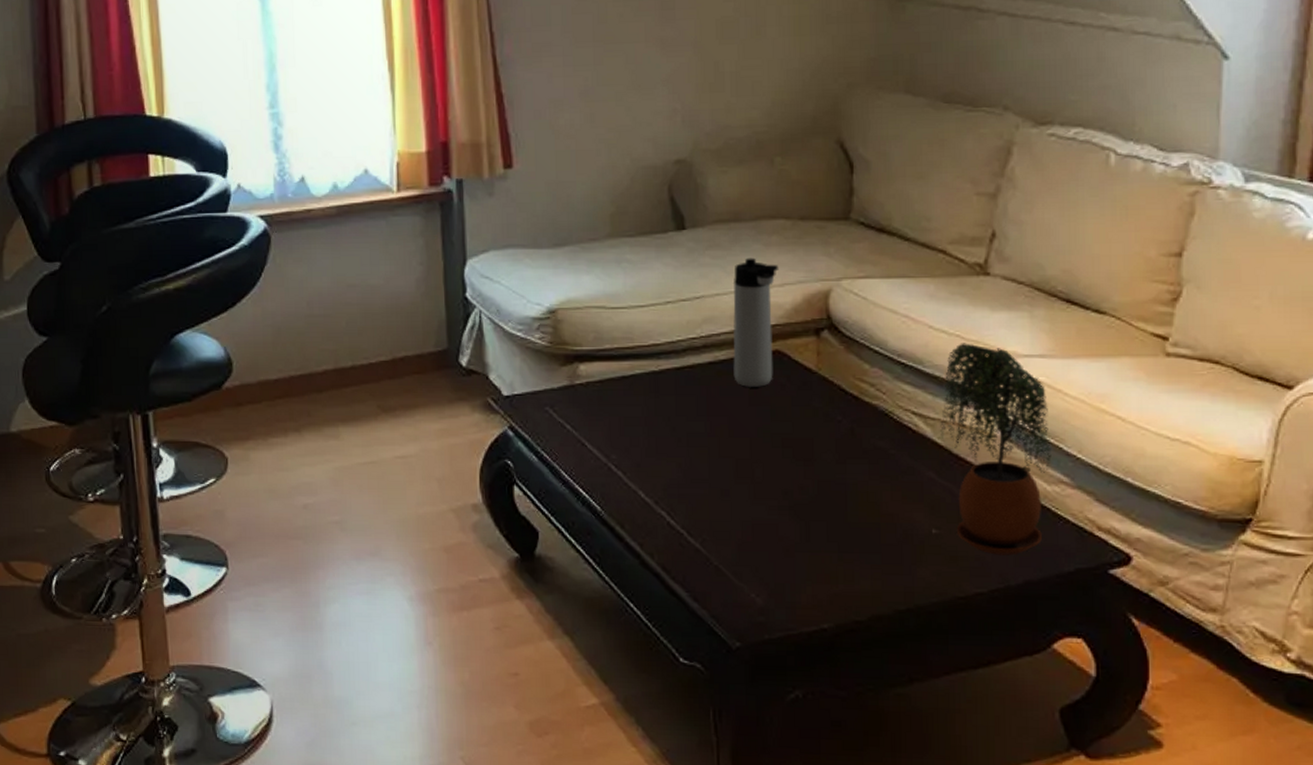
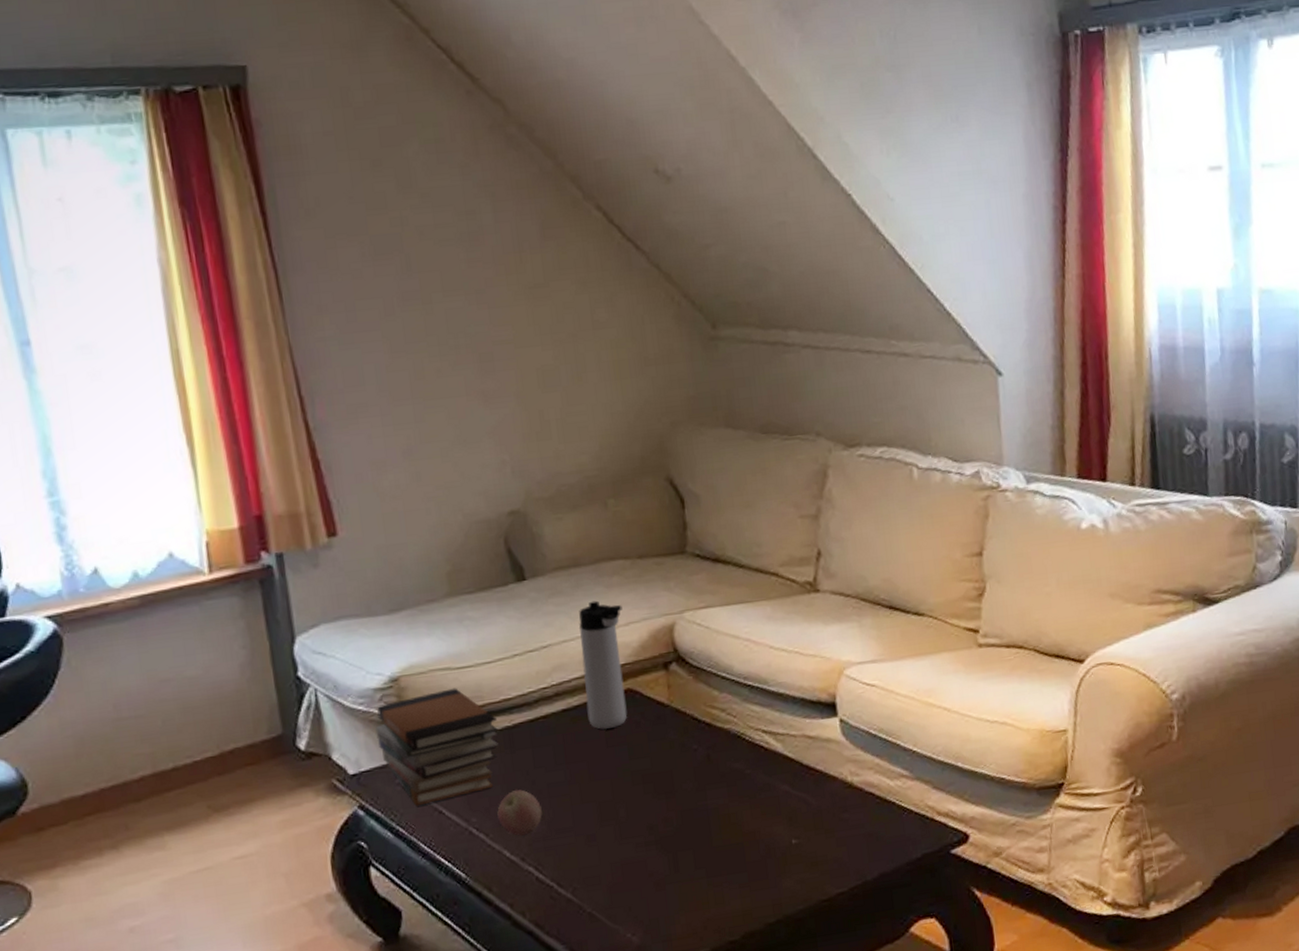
book stack: none [531,327,645,435] -> present [375,688,498,807]
apple: none [636,434,679,479] -> present [497,790,542,836]
potted plant: present [940,343,1052,555] -> none [789,658,891,854]

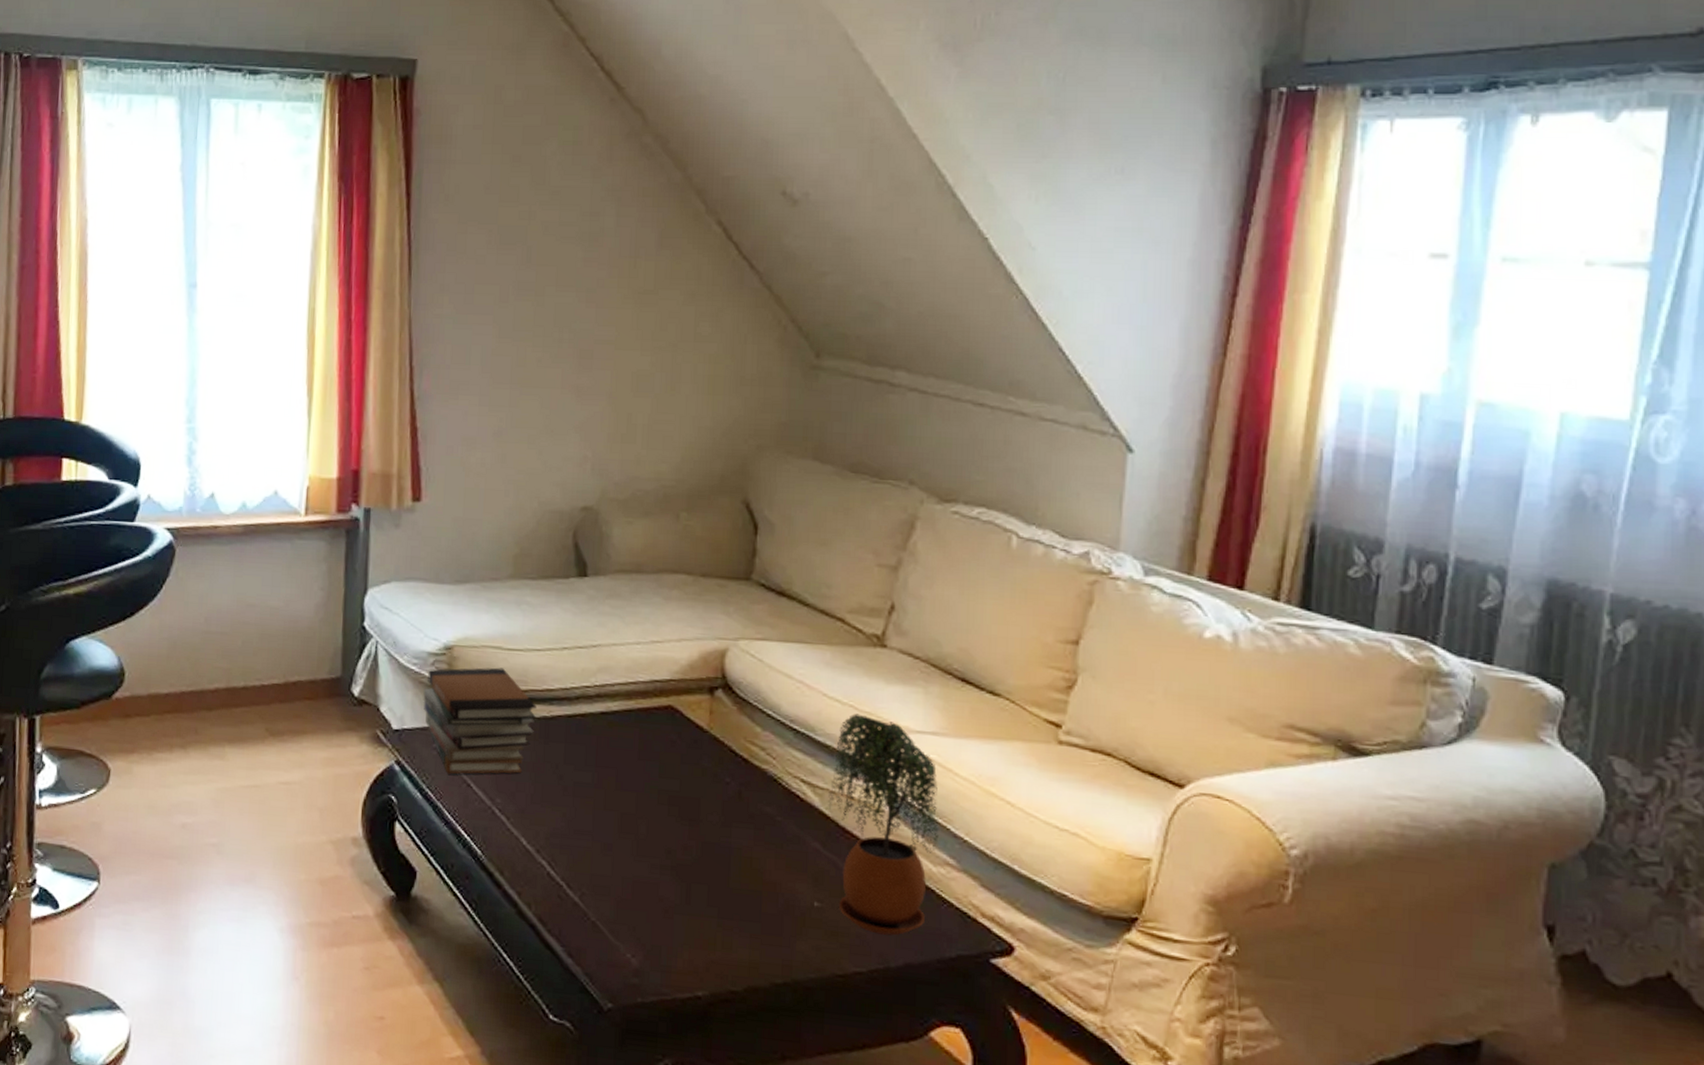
apple: present [497,790,542,836] -> none [521,781,564,828]
thermos bottle: present [578,600,628,730] -> none [624,610,677,742]
potted plant: none [789,658,891,854] -> present [828,713,939,936]

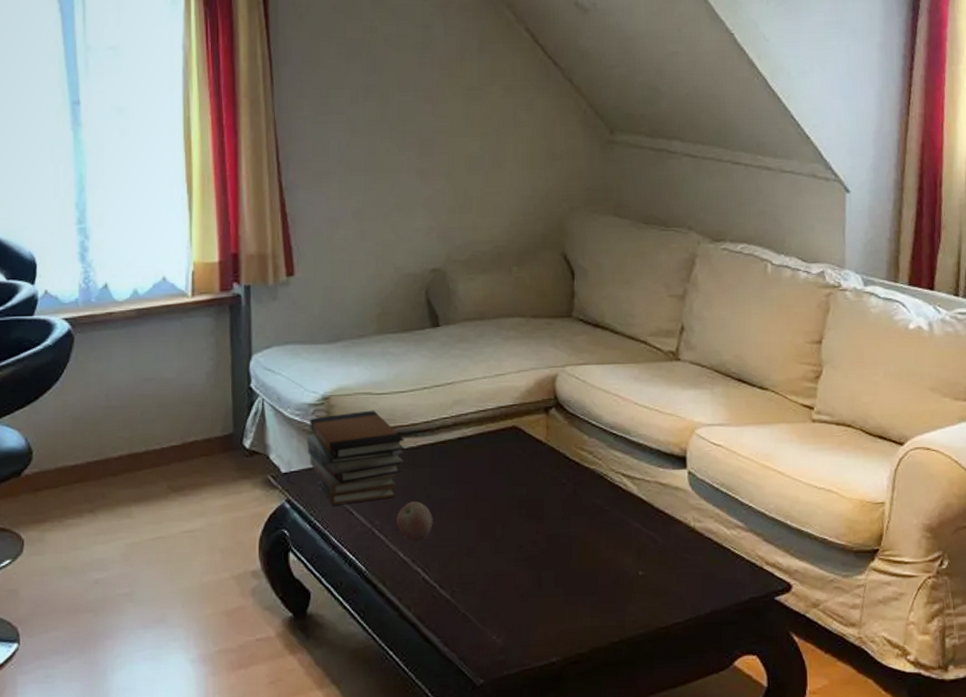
apple: none [521,781,564,828] -> present [397,501,433,541]
potted plant: present [828,713,939,936] -> none [644,416,730,590]

